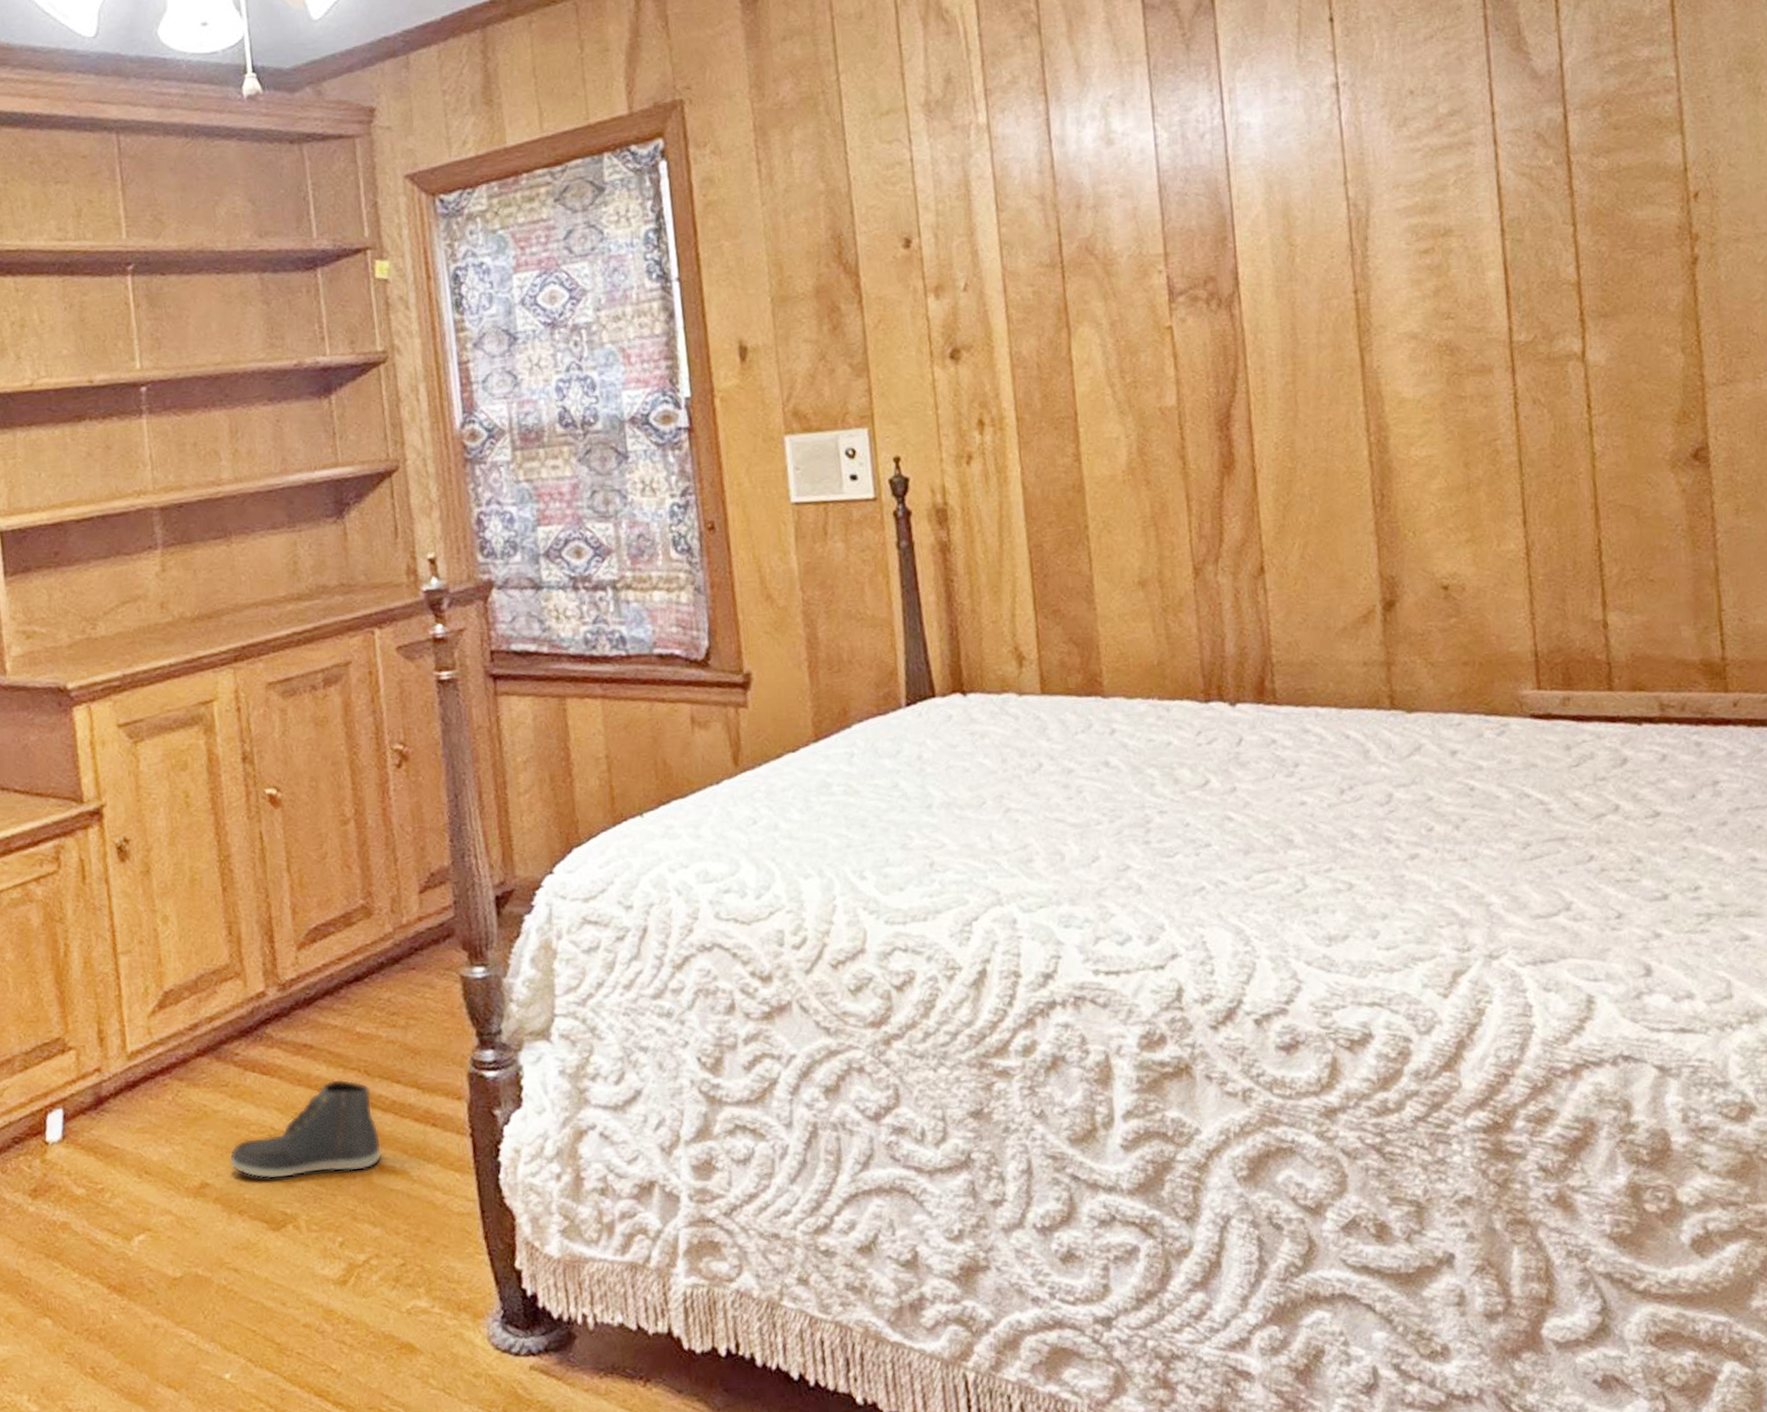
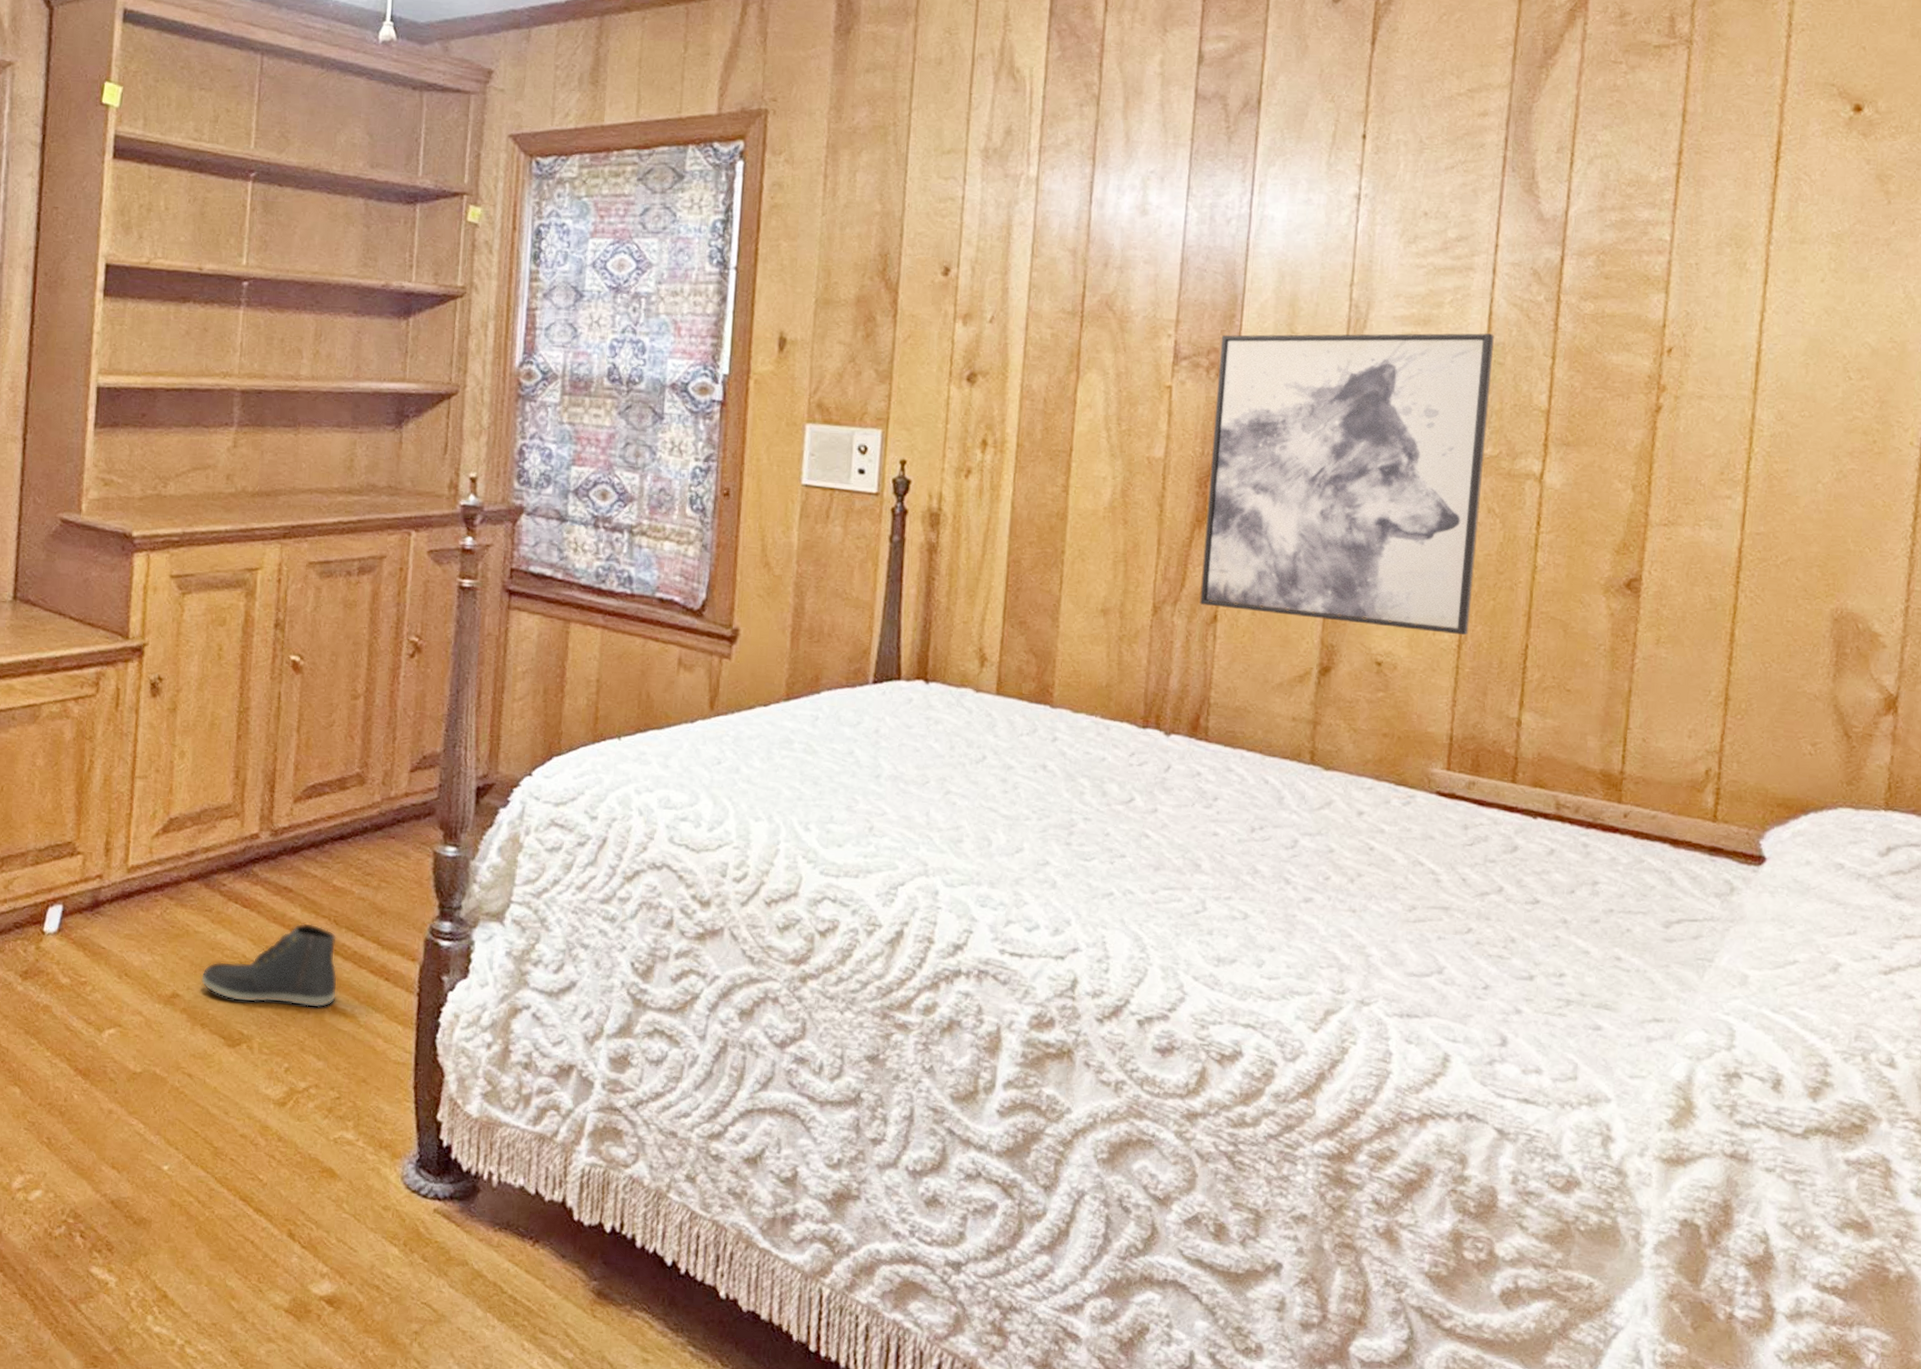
wall art: none [1216,210,1535,558] -> present [1199,333,1494,636]

